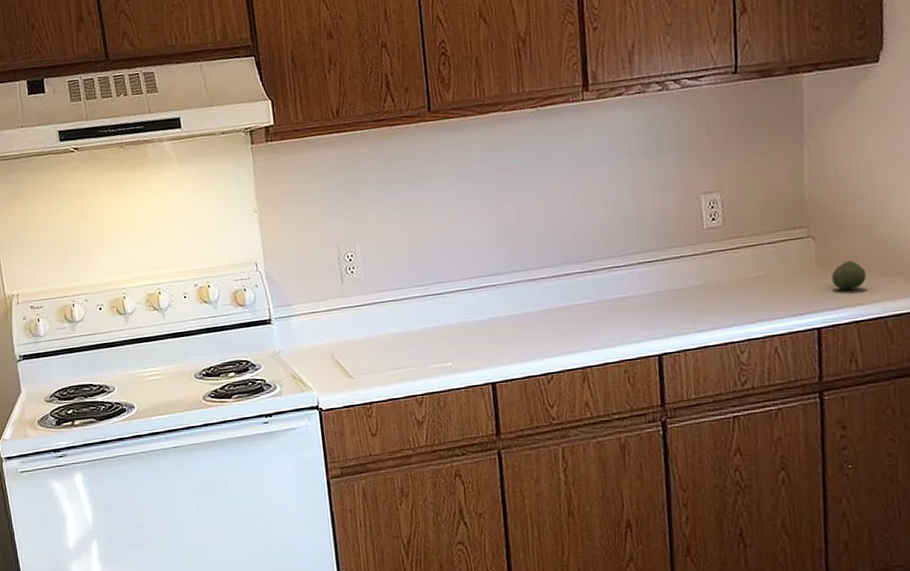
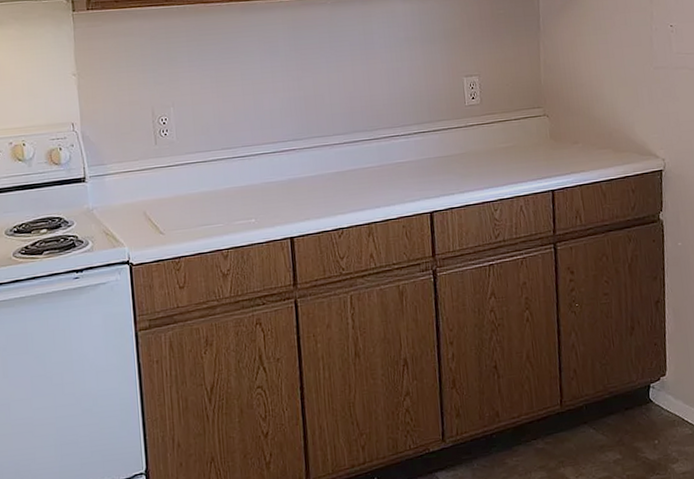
fruit: present [831,261,867,290] -> none [561,136,587,160]

